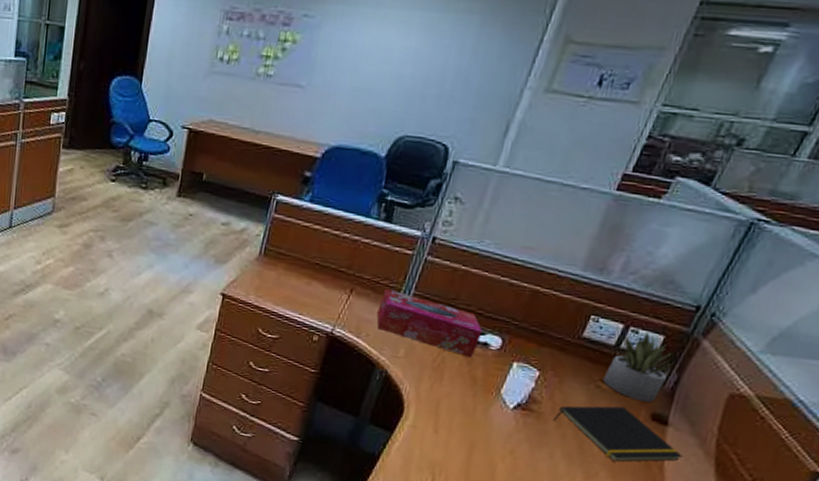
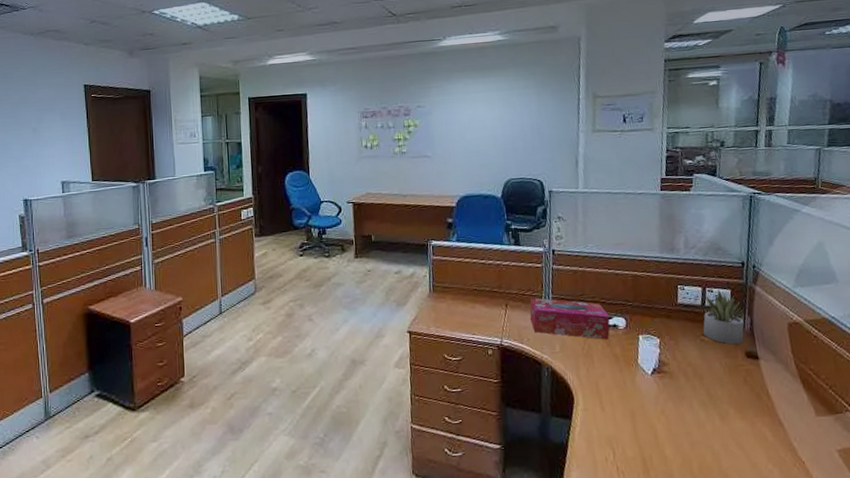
notepad: present [552,405,683,462] -> none [681,351,778,399]

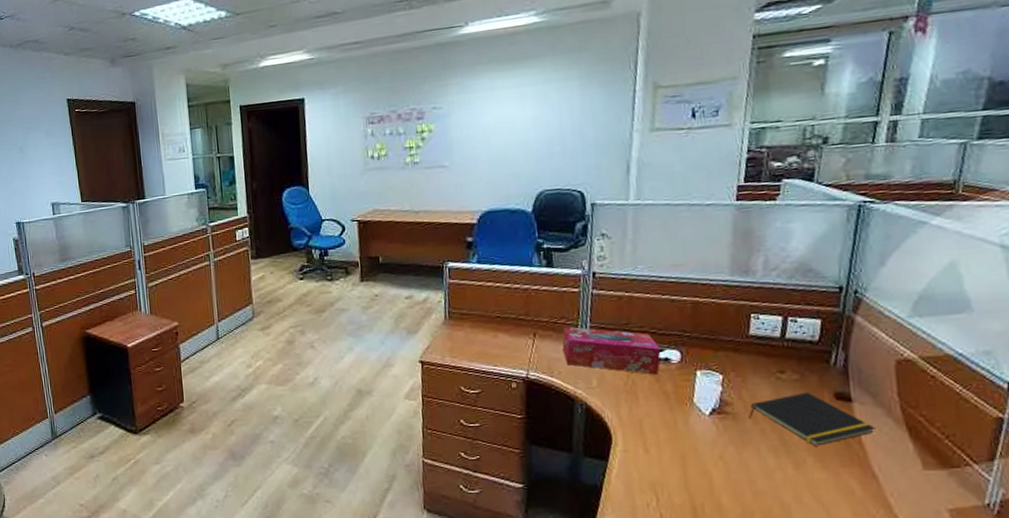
notepad: none [681,351,778,399] -> present [748,391,876,446]
succulent plant: present [703,290,744,345] -> none [780,319,836,384]

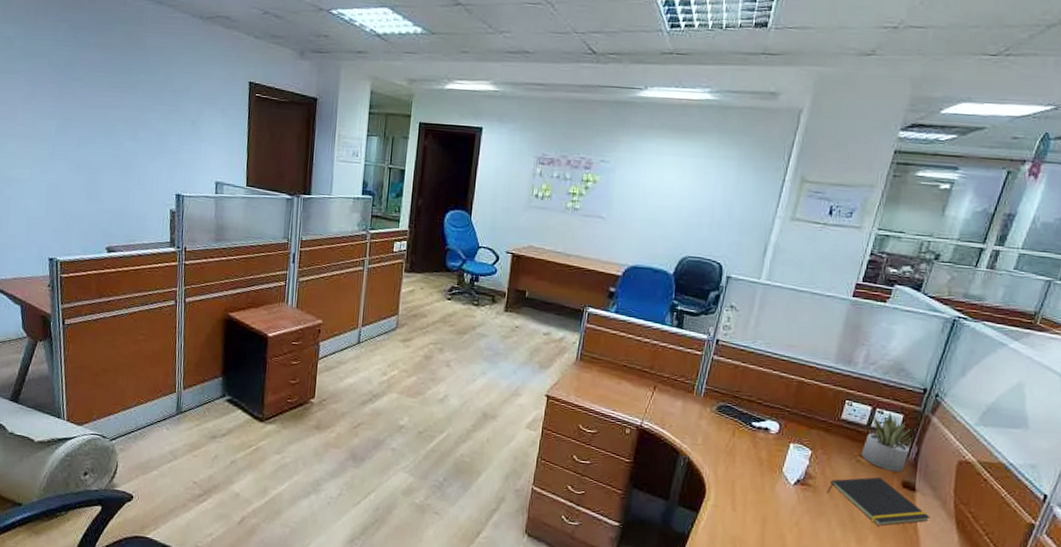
tissue box: present [562,326,661,375] -> none [677,384,763,442]
succulent plant: none [780,319,836,384] -> present [861,413,912,472]

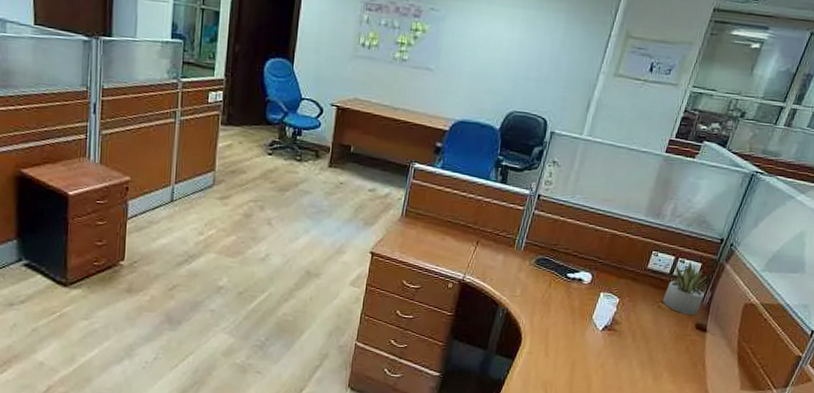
notepad: present [826,477,931,526] -> none [630,320,717,364]

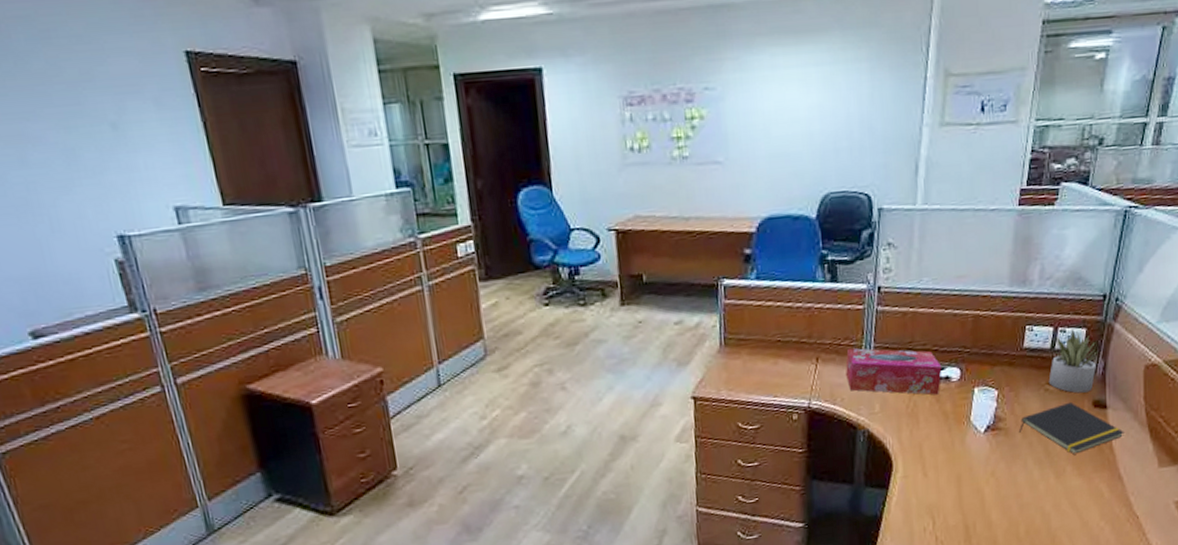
tissue box: none [498,239,578,292] -> present [846,348,942,395]
notepad: none [630,320,717,364] -> present [1018,401,1124,455]

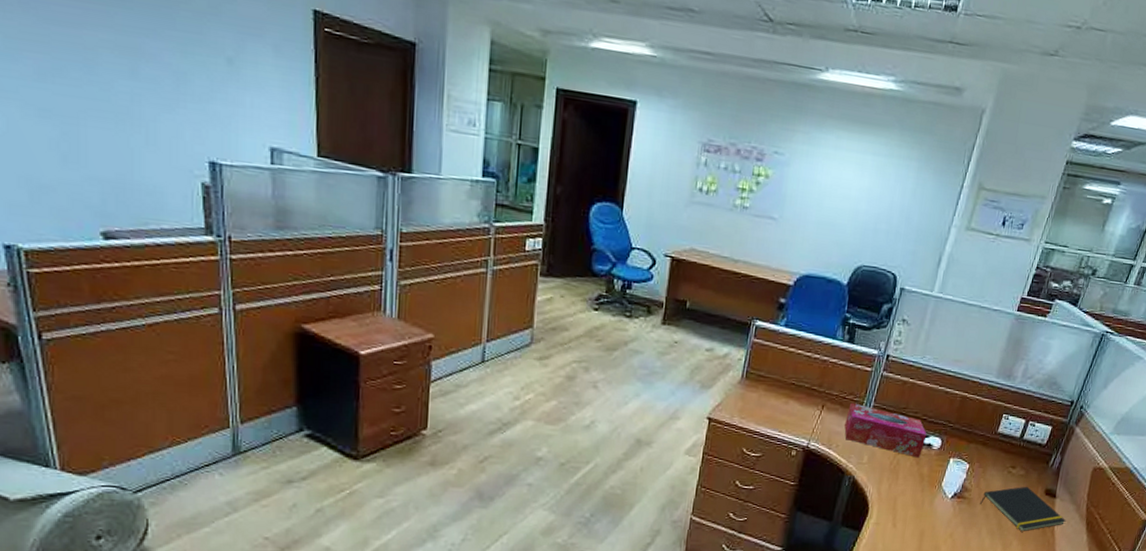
succulent plant: present [1048,329,1097,393] -> none [1012,425,1057,481]

